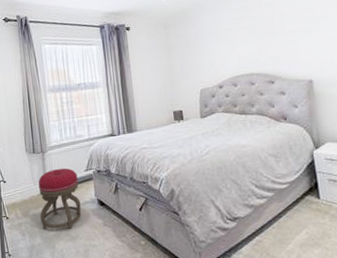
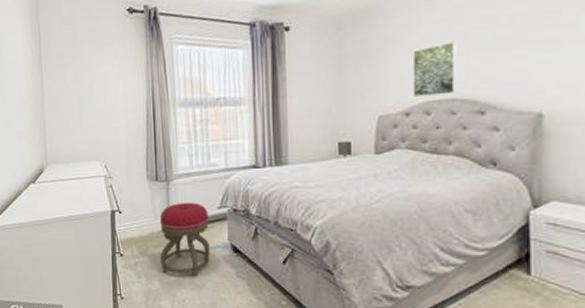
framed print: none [219,33,253,75] -> present [412,42,457,98]

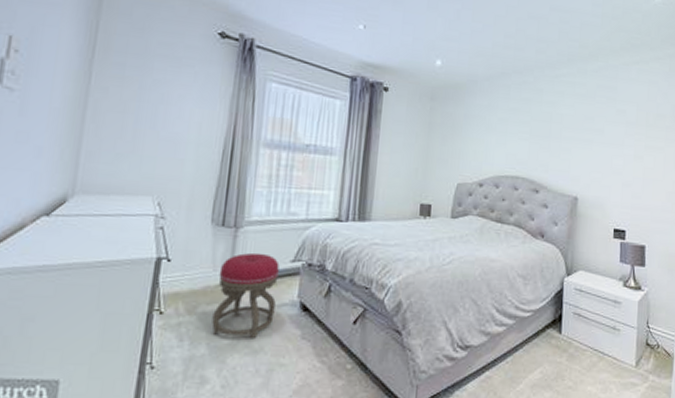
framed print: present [412,42,457,98] -> none [486,128,523,173]

